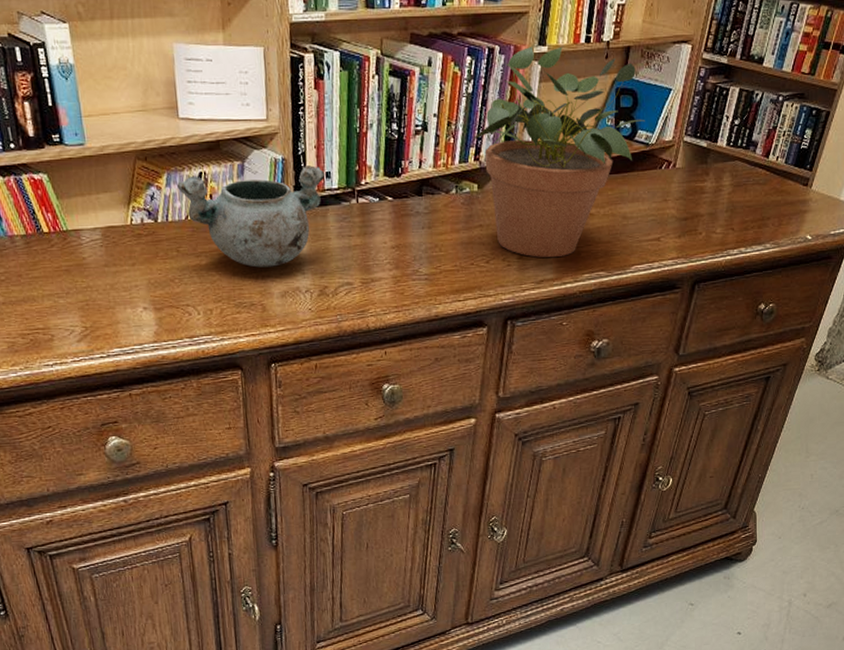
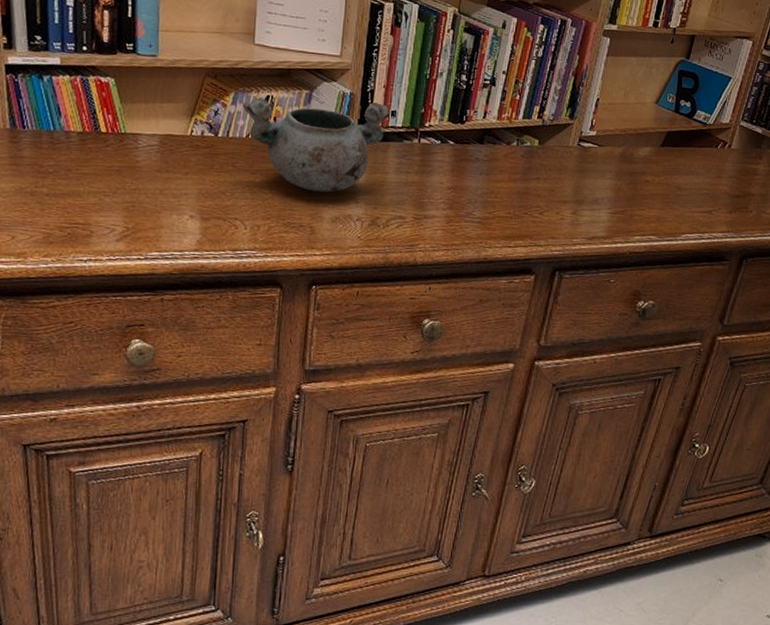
potted plant: present [472,46,645,258] -> none [538,23,705,218]

